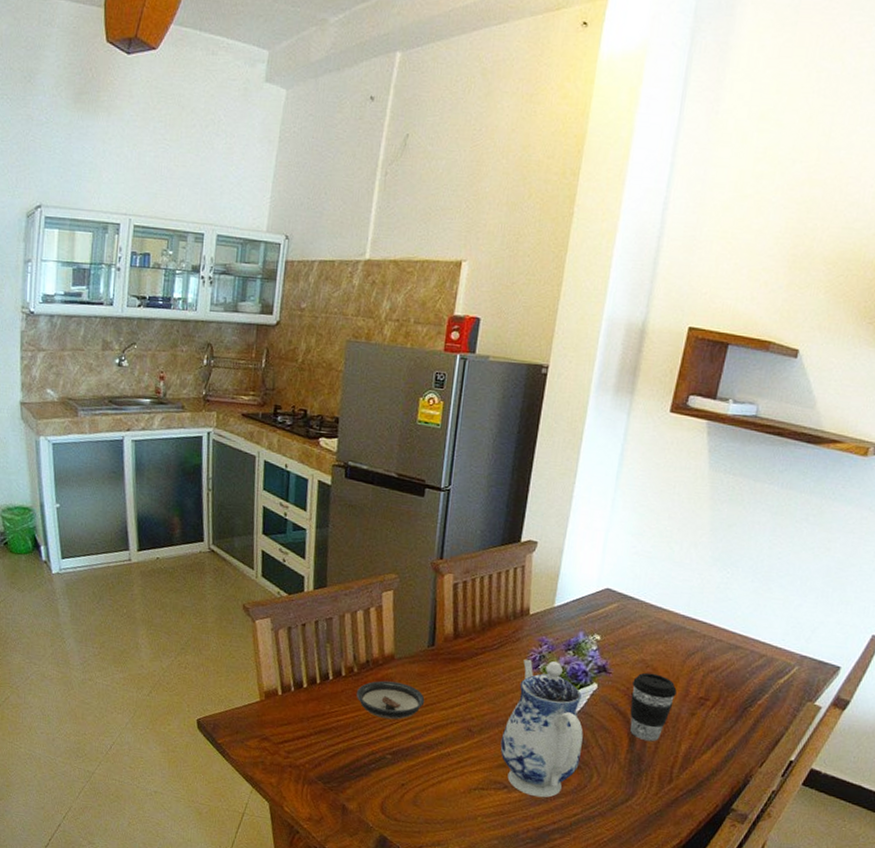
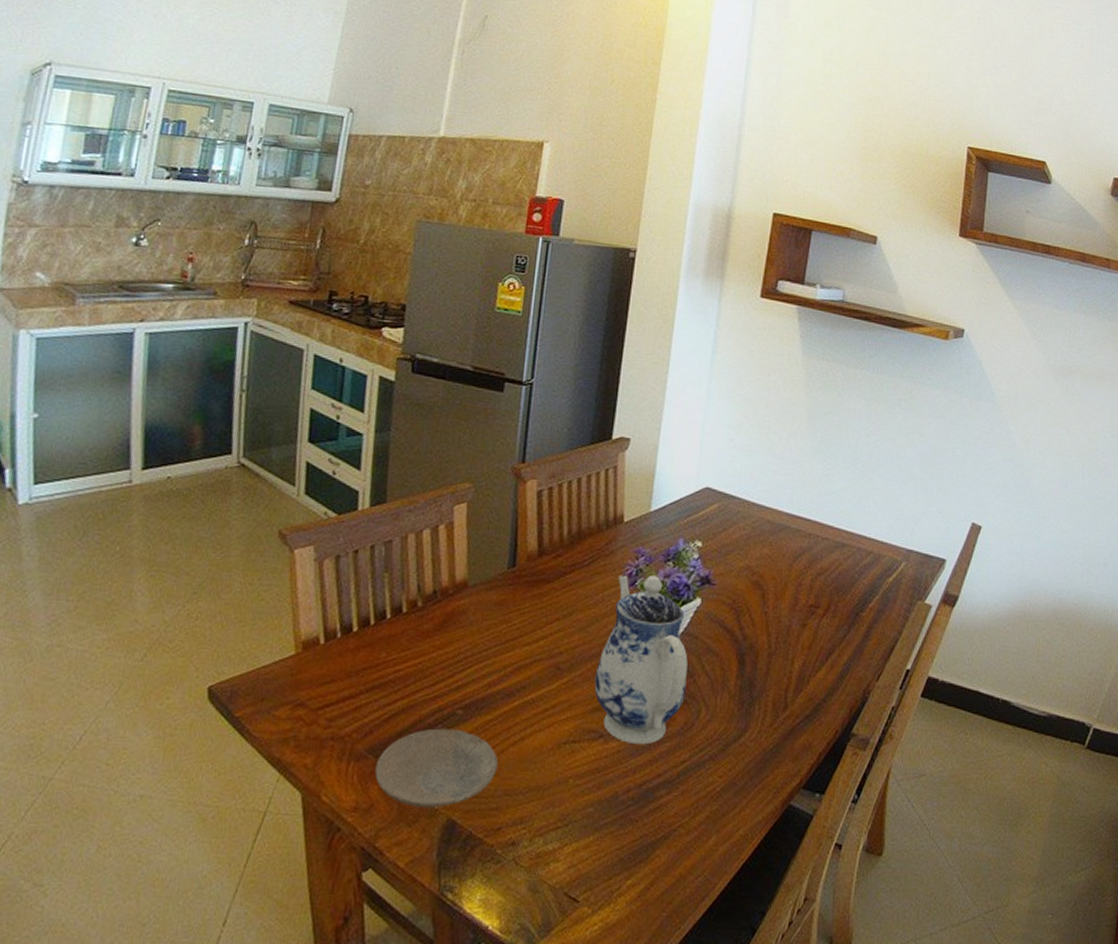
plate: none [323,767,420,826] -> present [374,728,499,807]
saucer: present [356,680,425,720] -> none [419,614,505,664]
coffee cup: present [630,672,677,741] -> none [738,581,786,661]

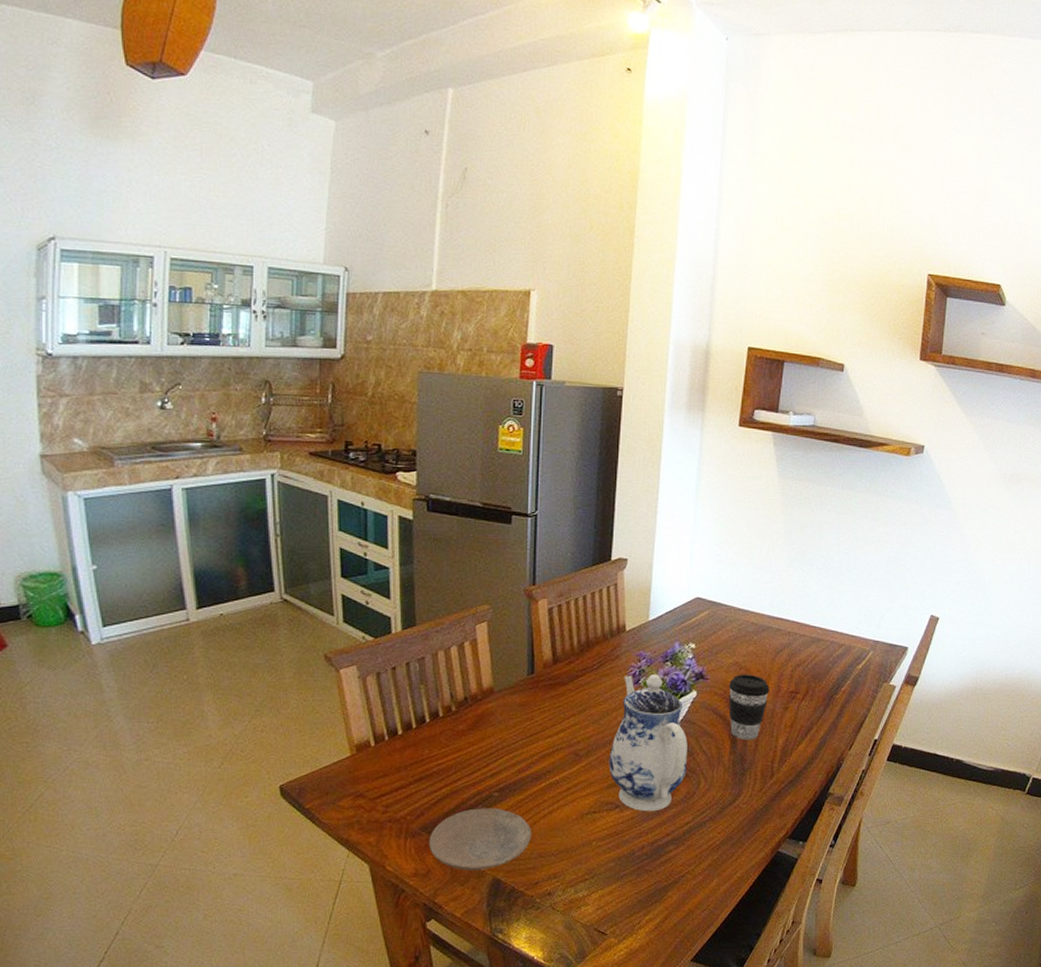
coffee cup: none [738,581,786,661] -> present [729,674,770,739]

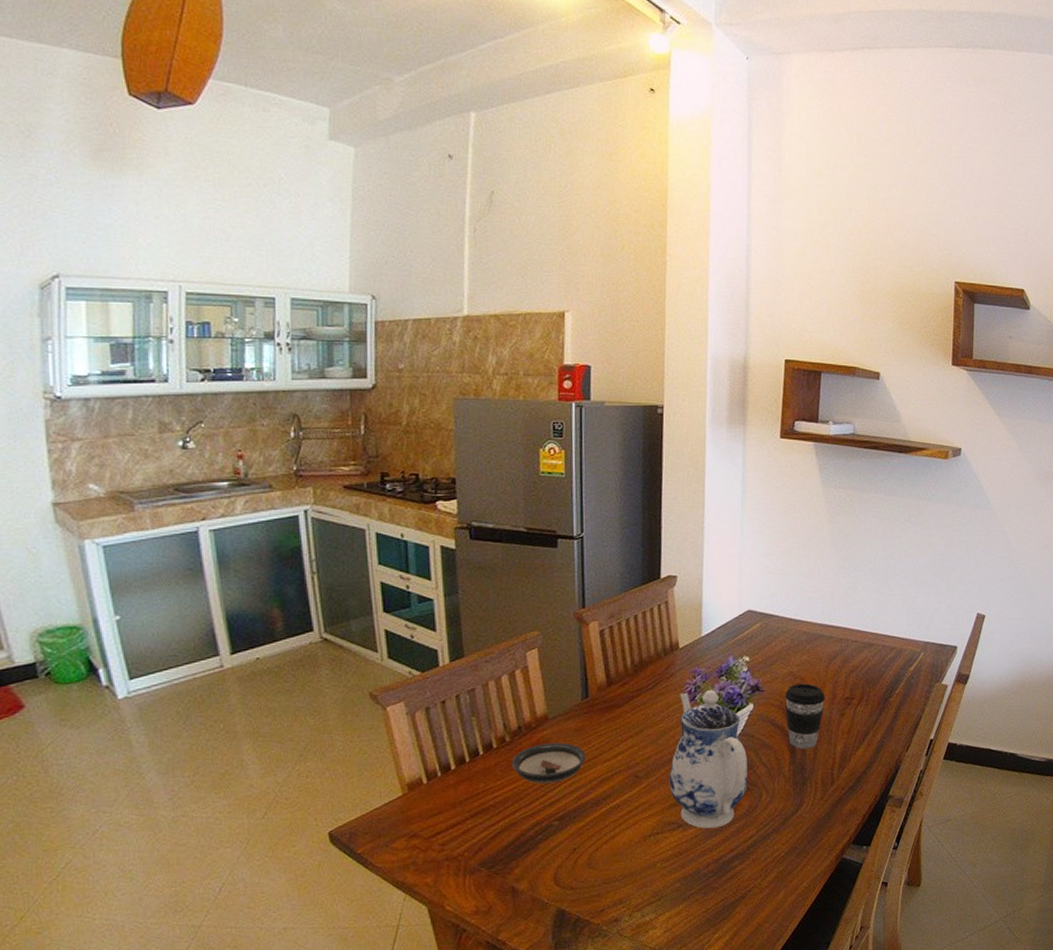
plate: present [428,807,532,870] -> none [488,836,595,904]
saucer: none [456,716,529,756] -> present [511,742,586,785]

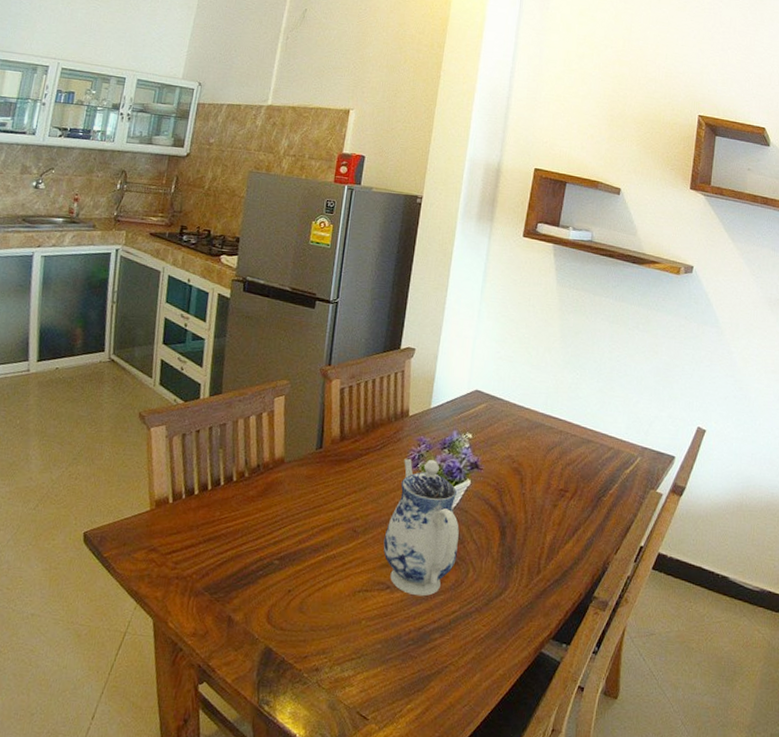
saucer: present [511,742,586,785] -> none [246,484,313,524]
coffee cup: present [785,683,825,749] -> none [500,467,540,533]

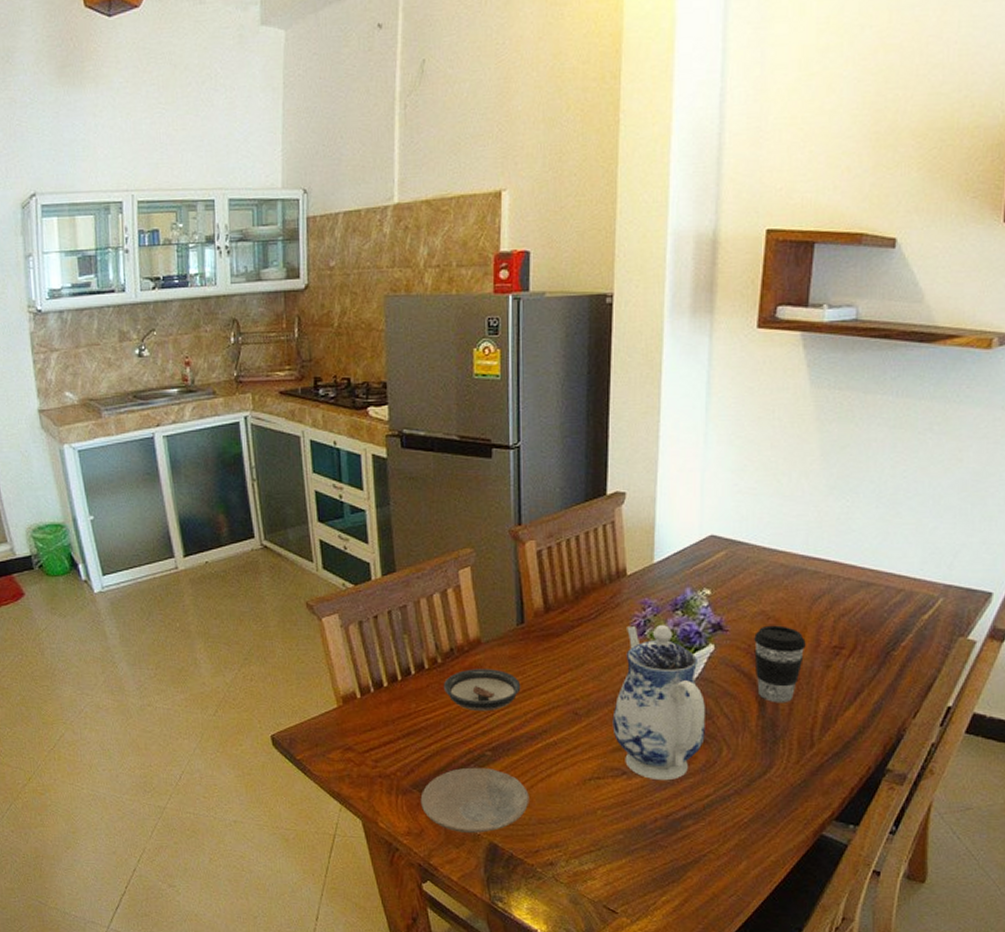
plate: none [209,574,306,637] -> present [420,767,529,833]
saucer: none [246,484,313,524] -> present [443,669,521,712]
coffee cup: none [500,467,540,533] -> present [754,625,806,702]

